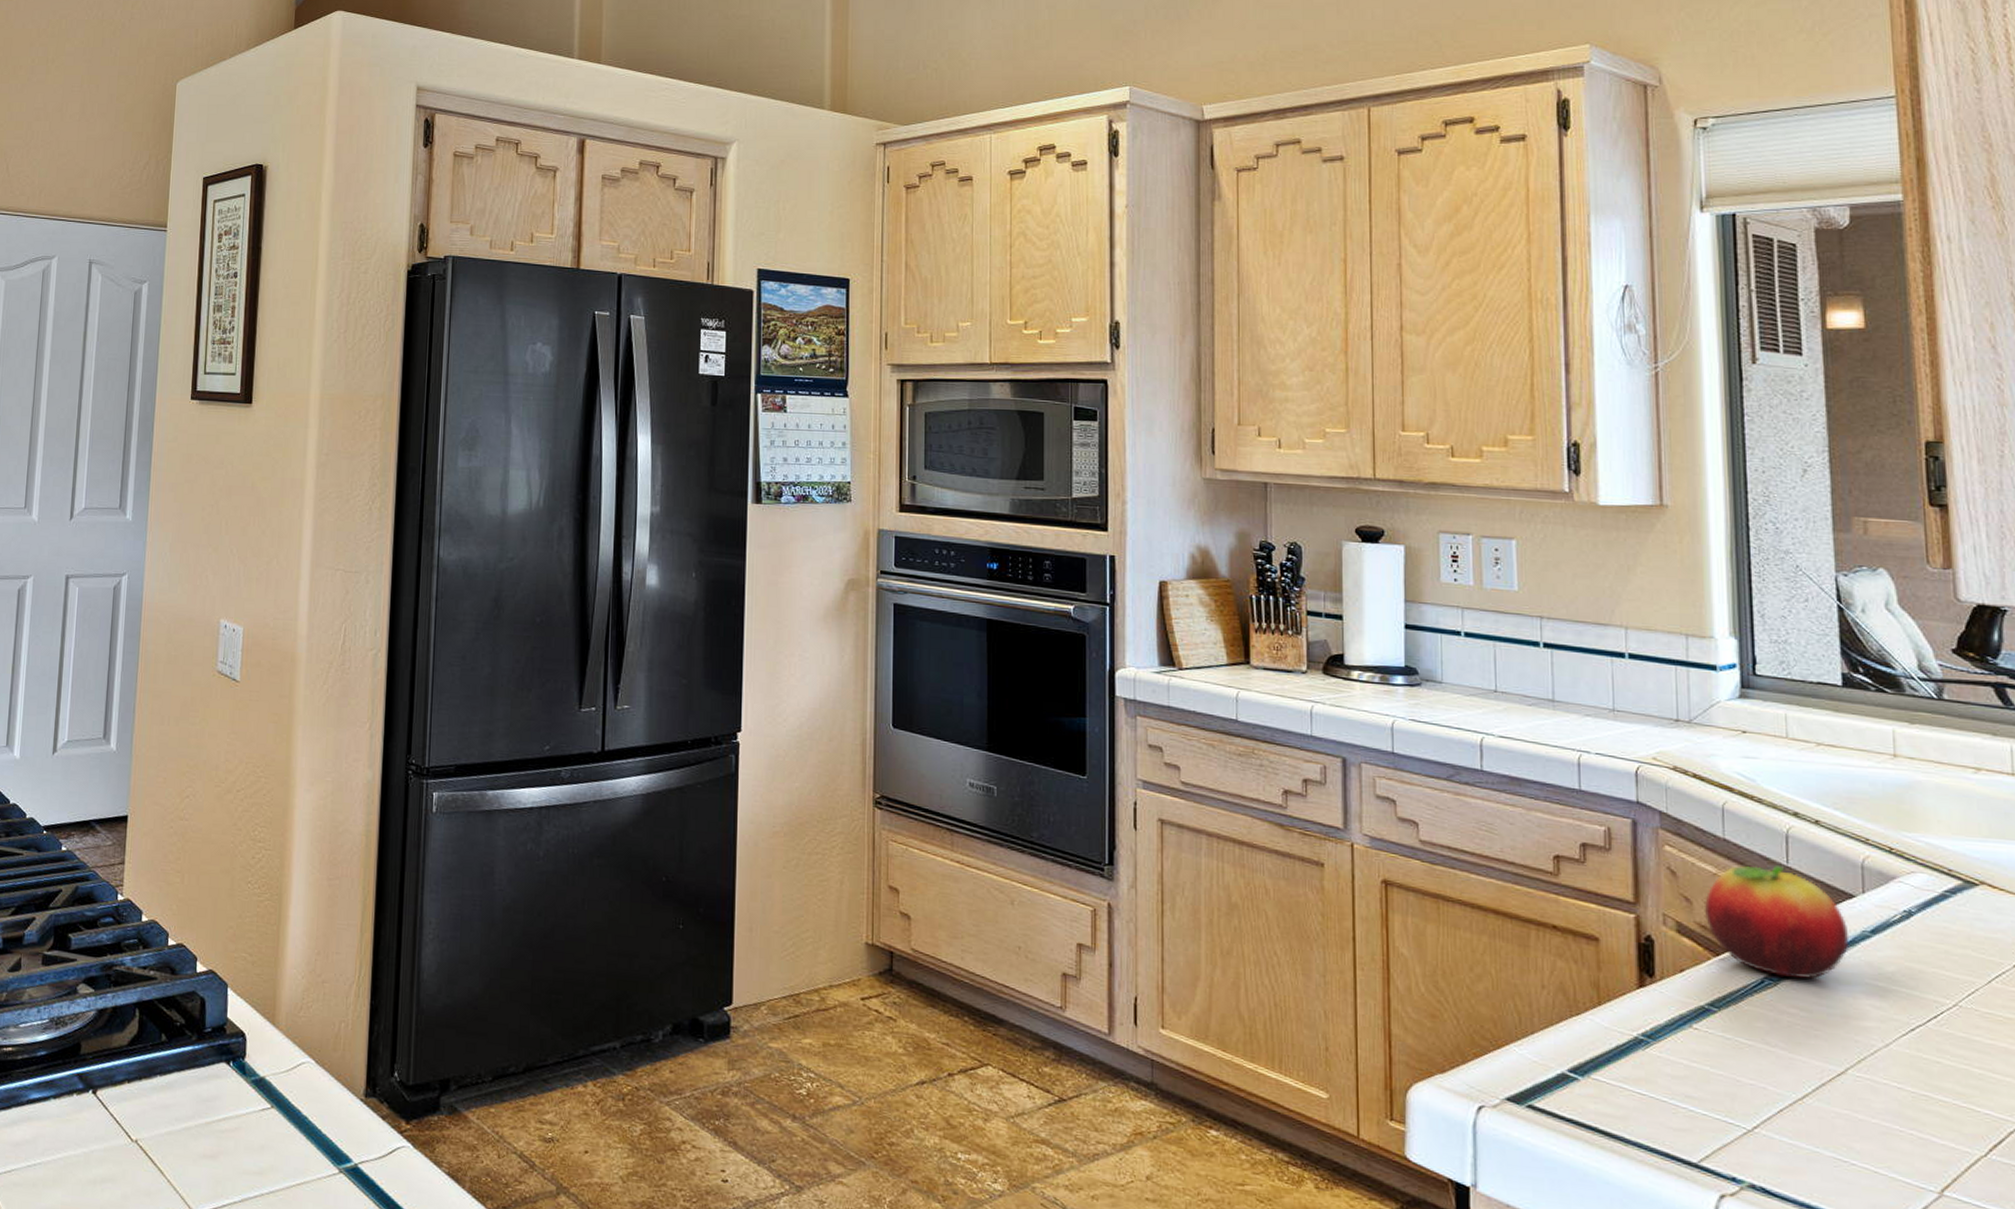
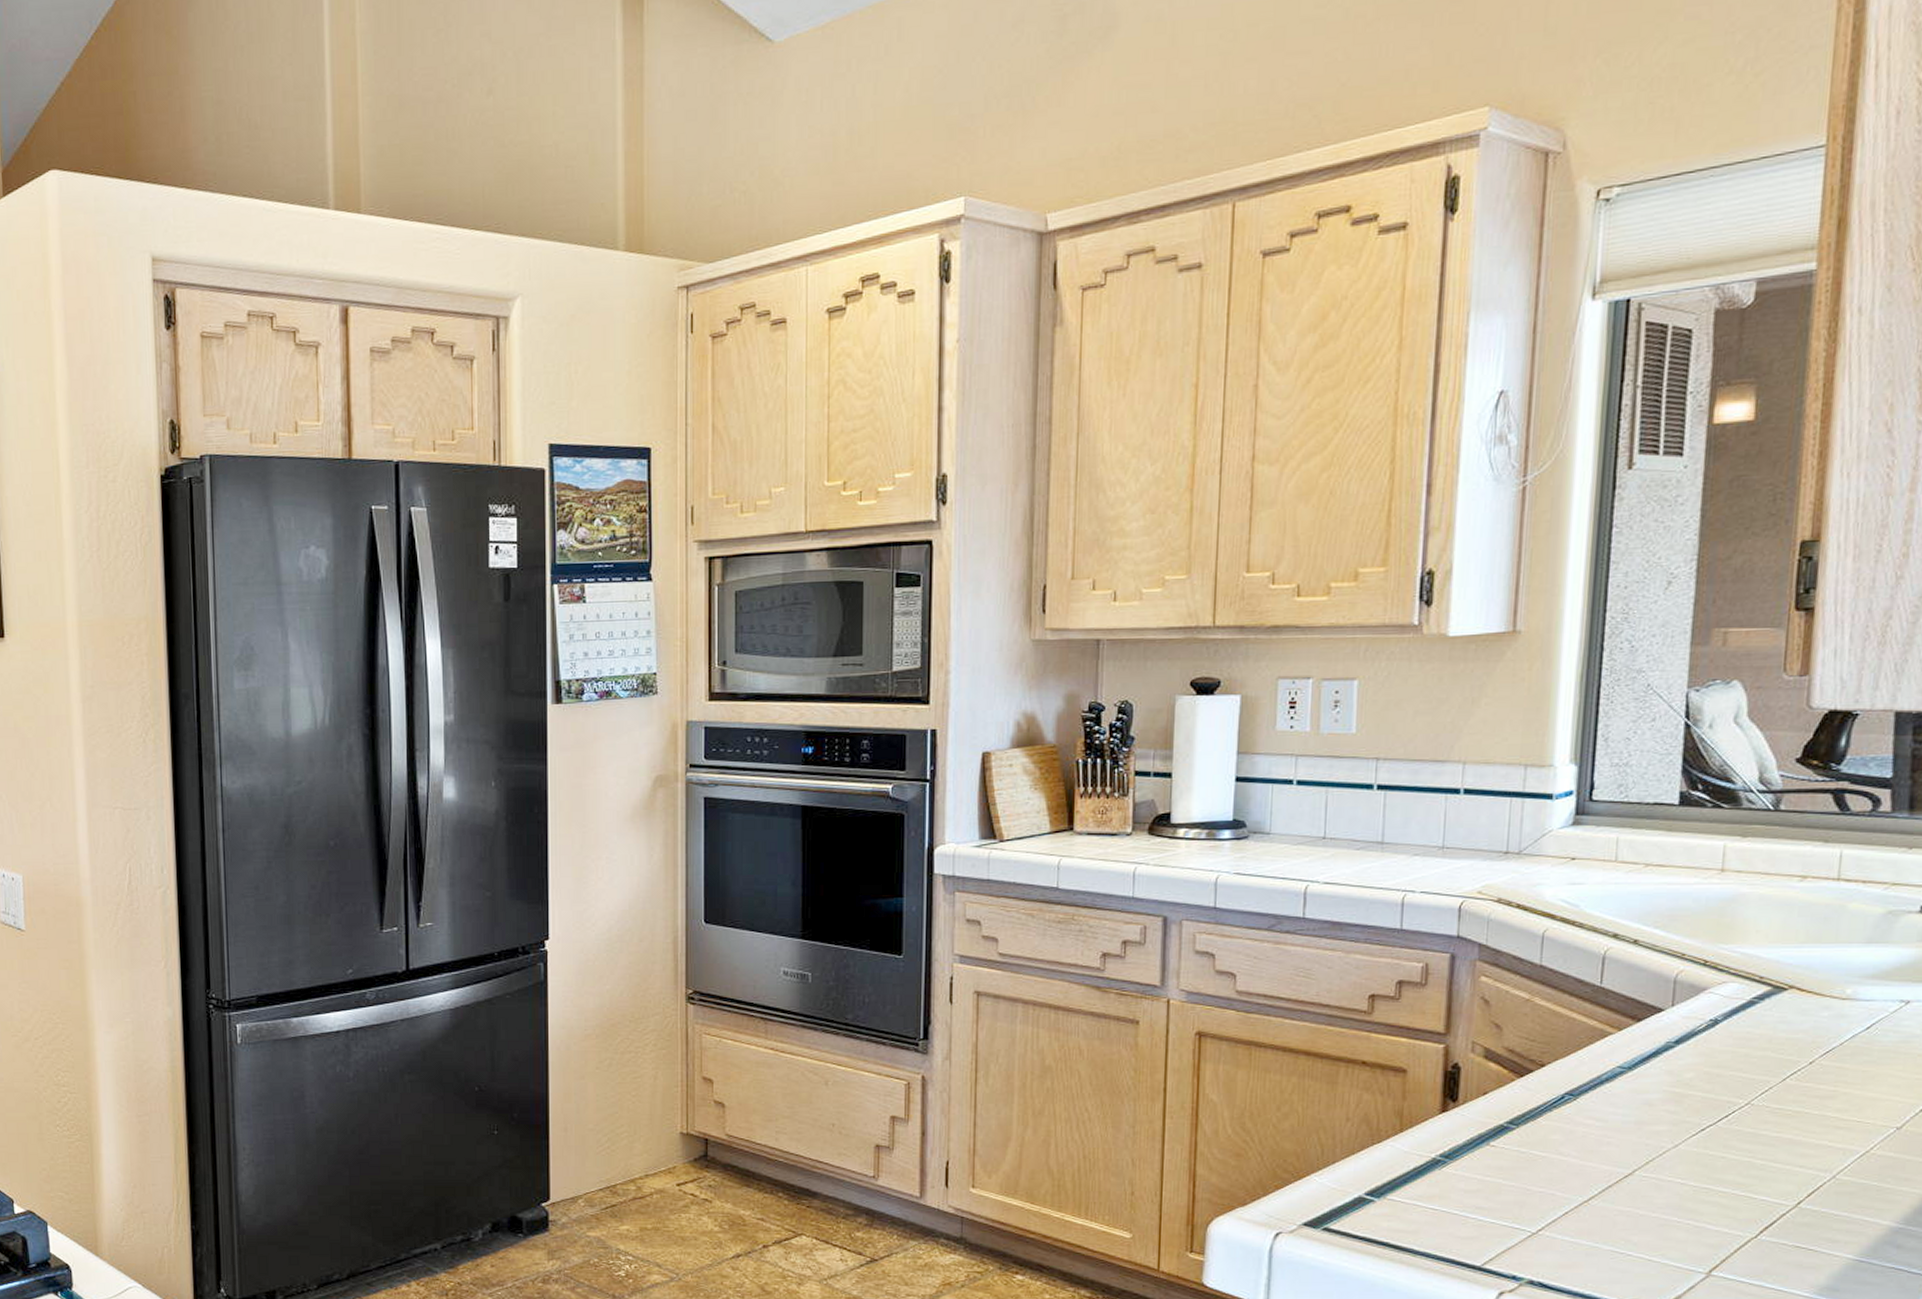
fruit: present [1703,866,1850,980] -> none [1512,987,1654,1092]

